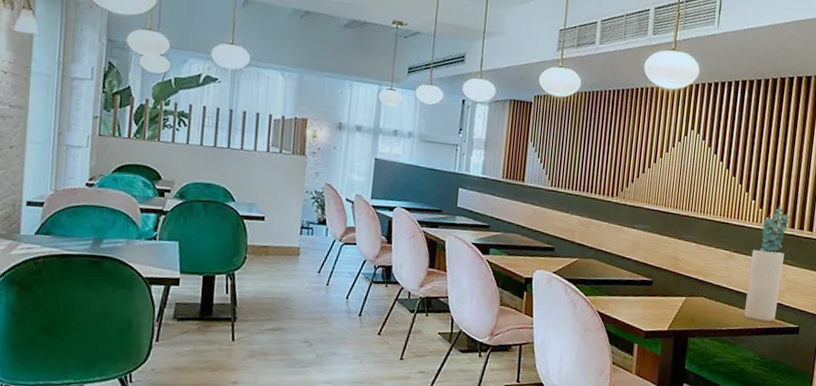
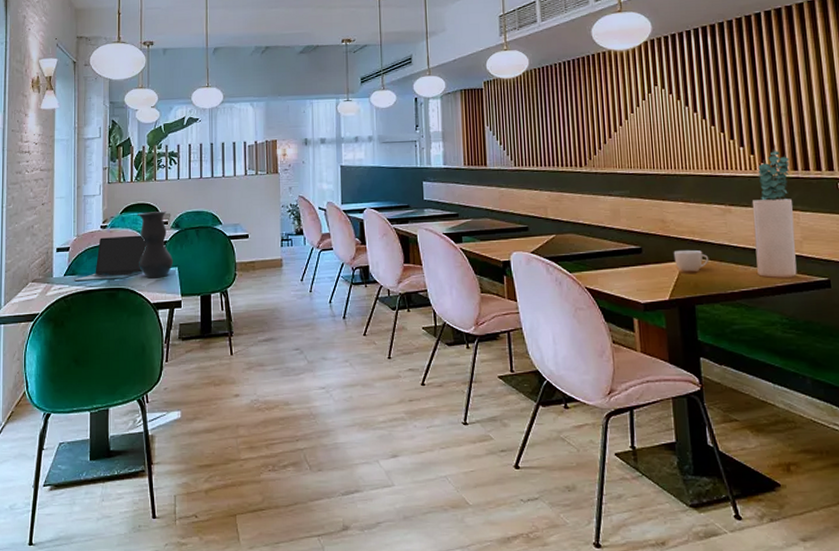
laptop: none [48,196,142,248] -> present [74,235,146,282]
vase: none [131,175,174,252] -> present [138,211,173,279]
cup: none [678,287,708,310] -> present [673,250,709,274]

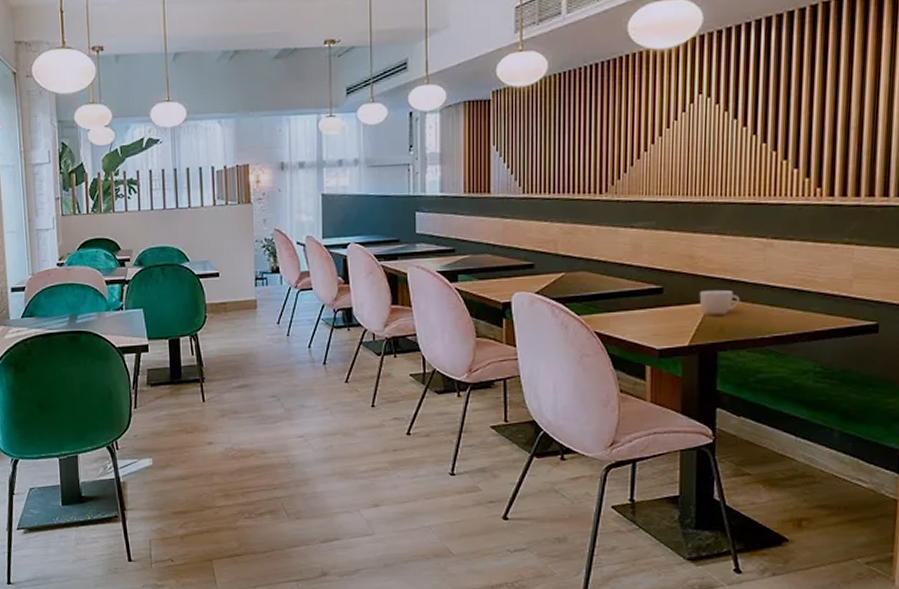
laptop: present [74,235,146,282] -> none [32,273,107,324]
vase: present [138,211,173,279] -> none [96,247,138,321]
vase: present [751,144,797,279] -> none [795,165,852,323]

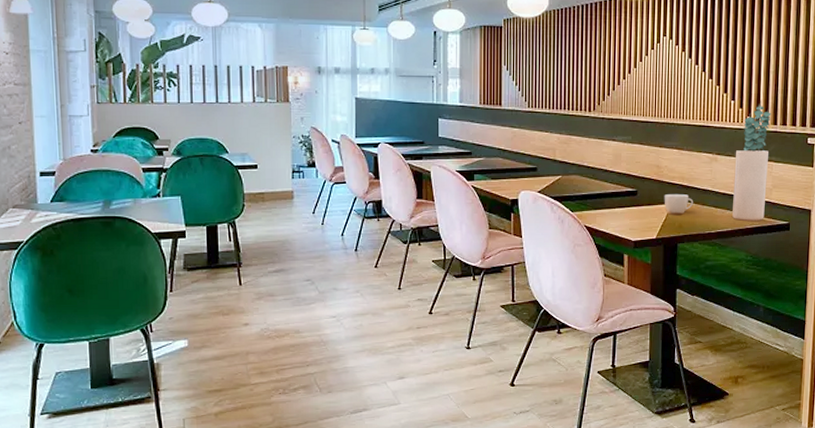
vase: none [795,165,852,323] -> present [732,100,771,222]

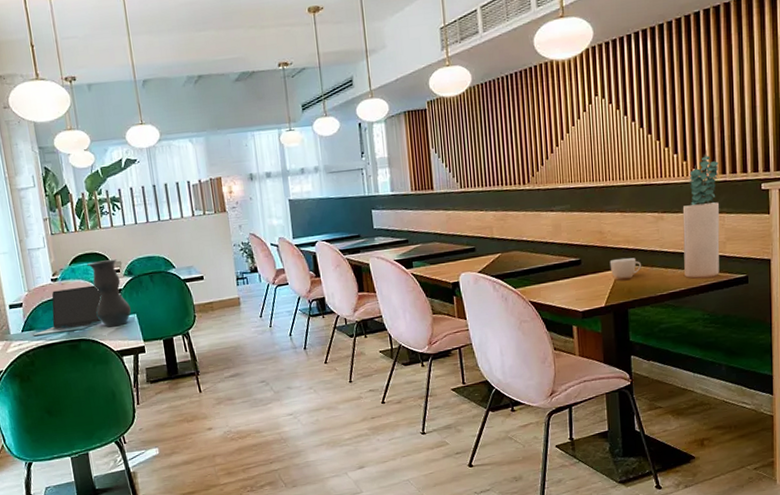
laptop: none [63,161,144,209] -> present [33,285,103,337]
vase: none [133,137,175,207] -> present [87,259,131,328]

